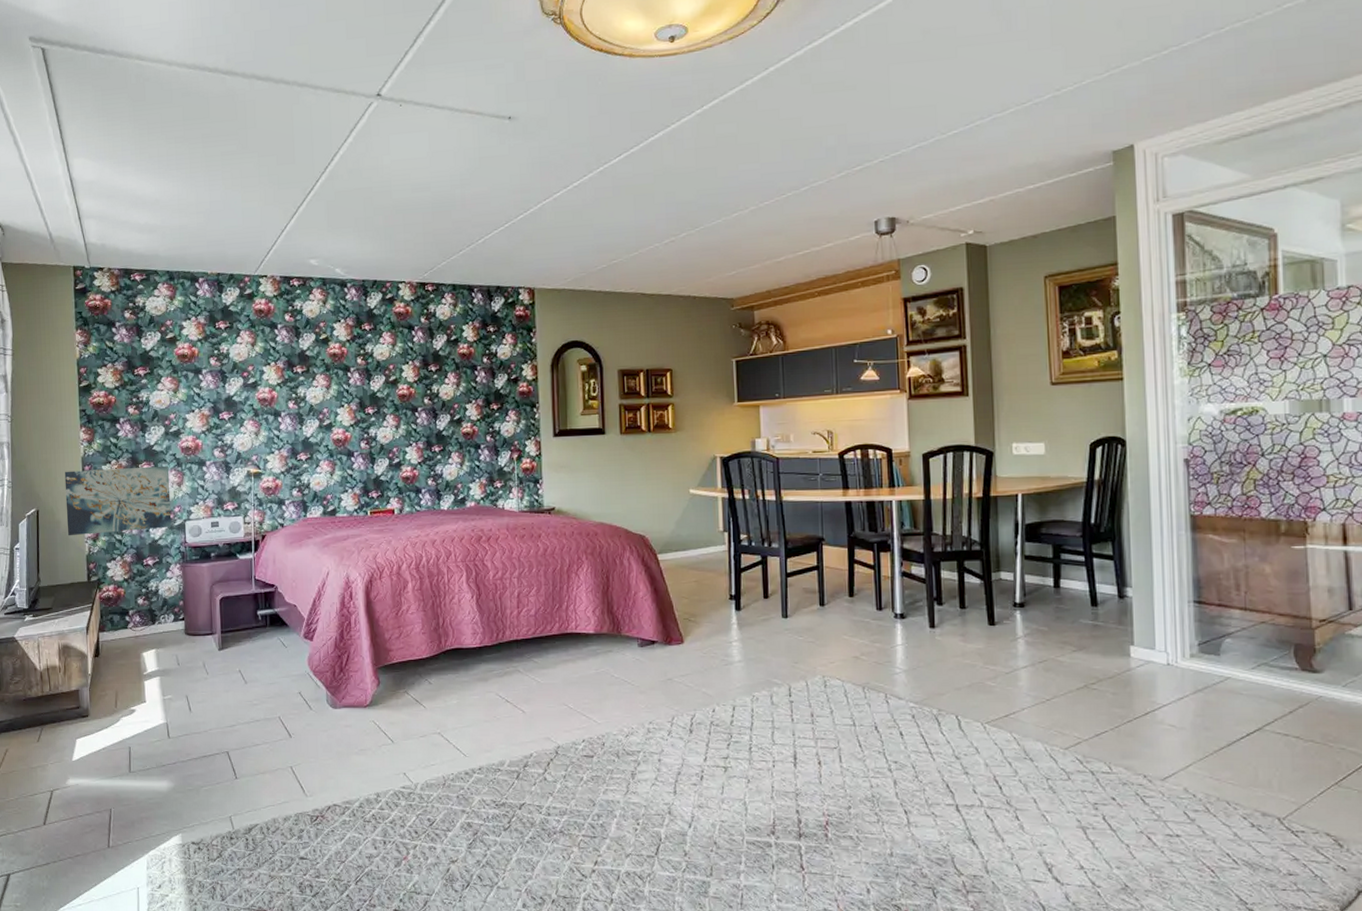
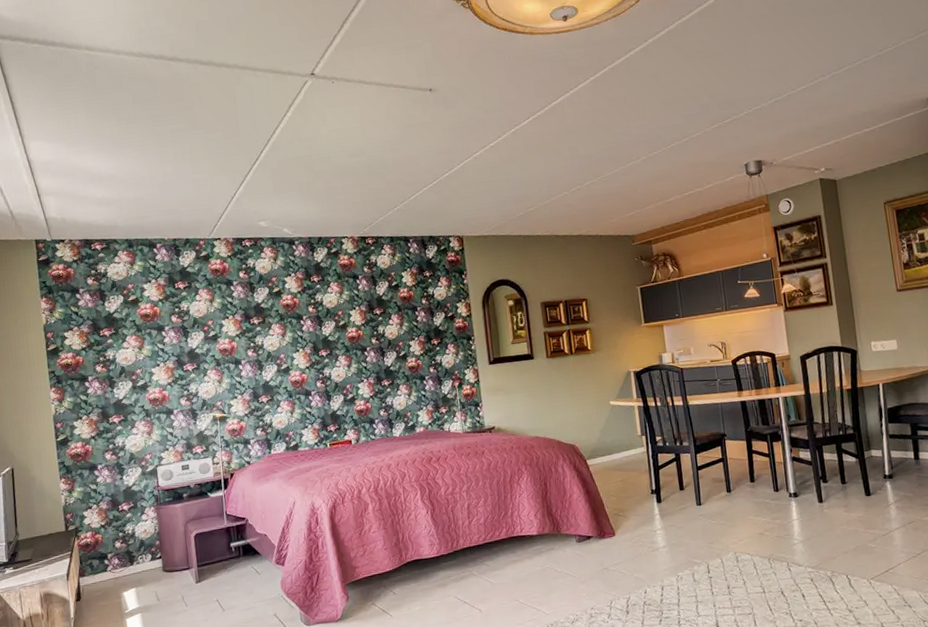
wall art: present [64,465,172,536] -> none [37,417,145,490]

